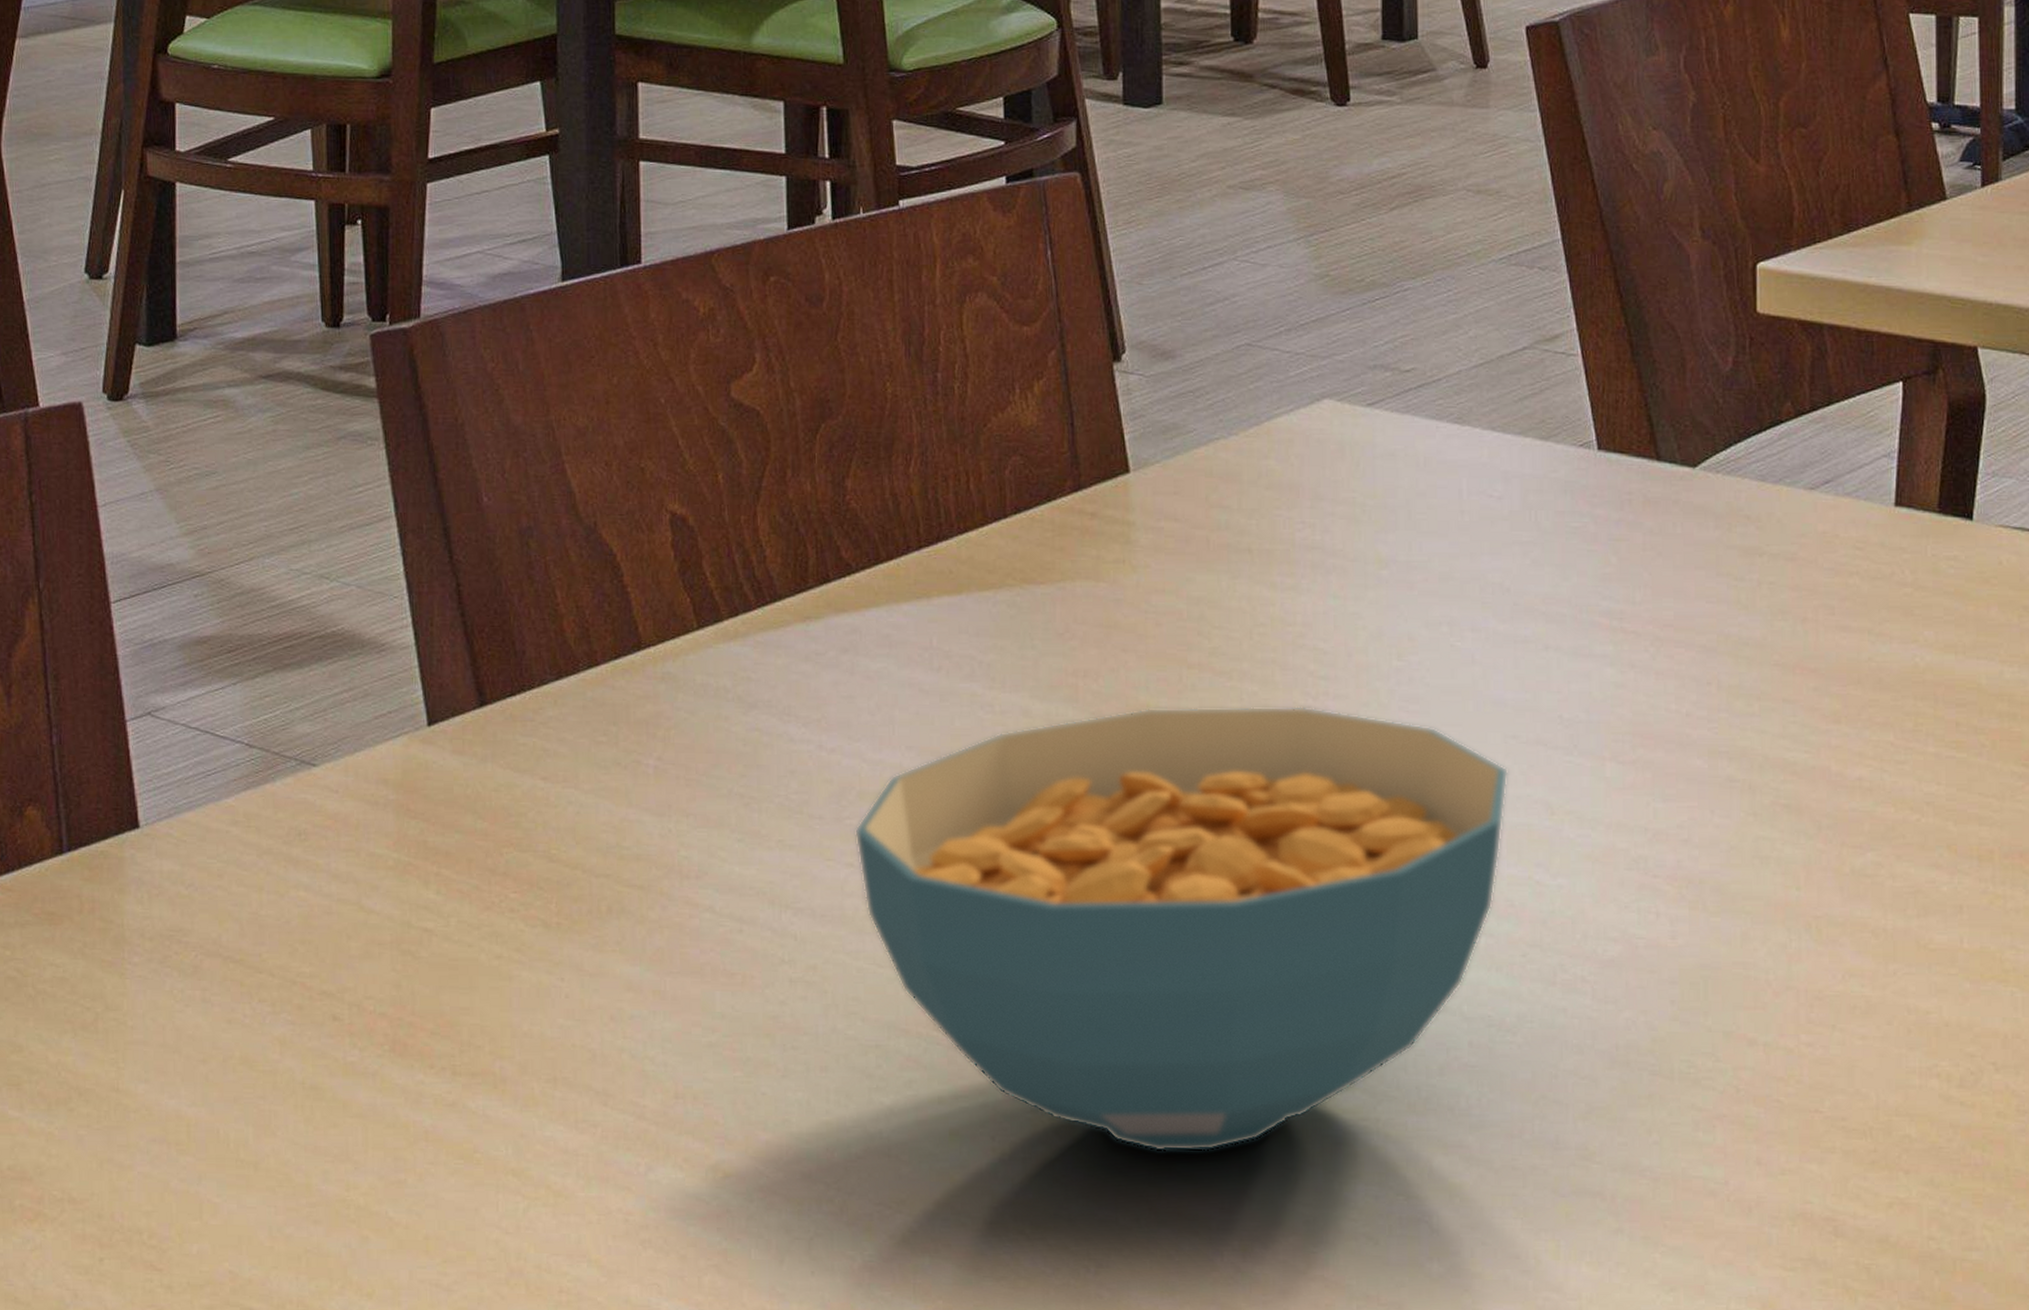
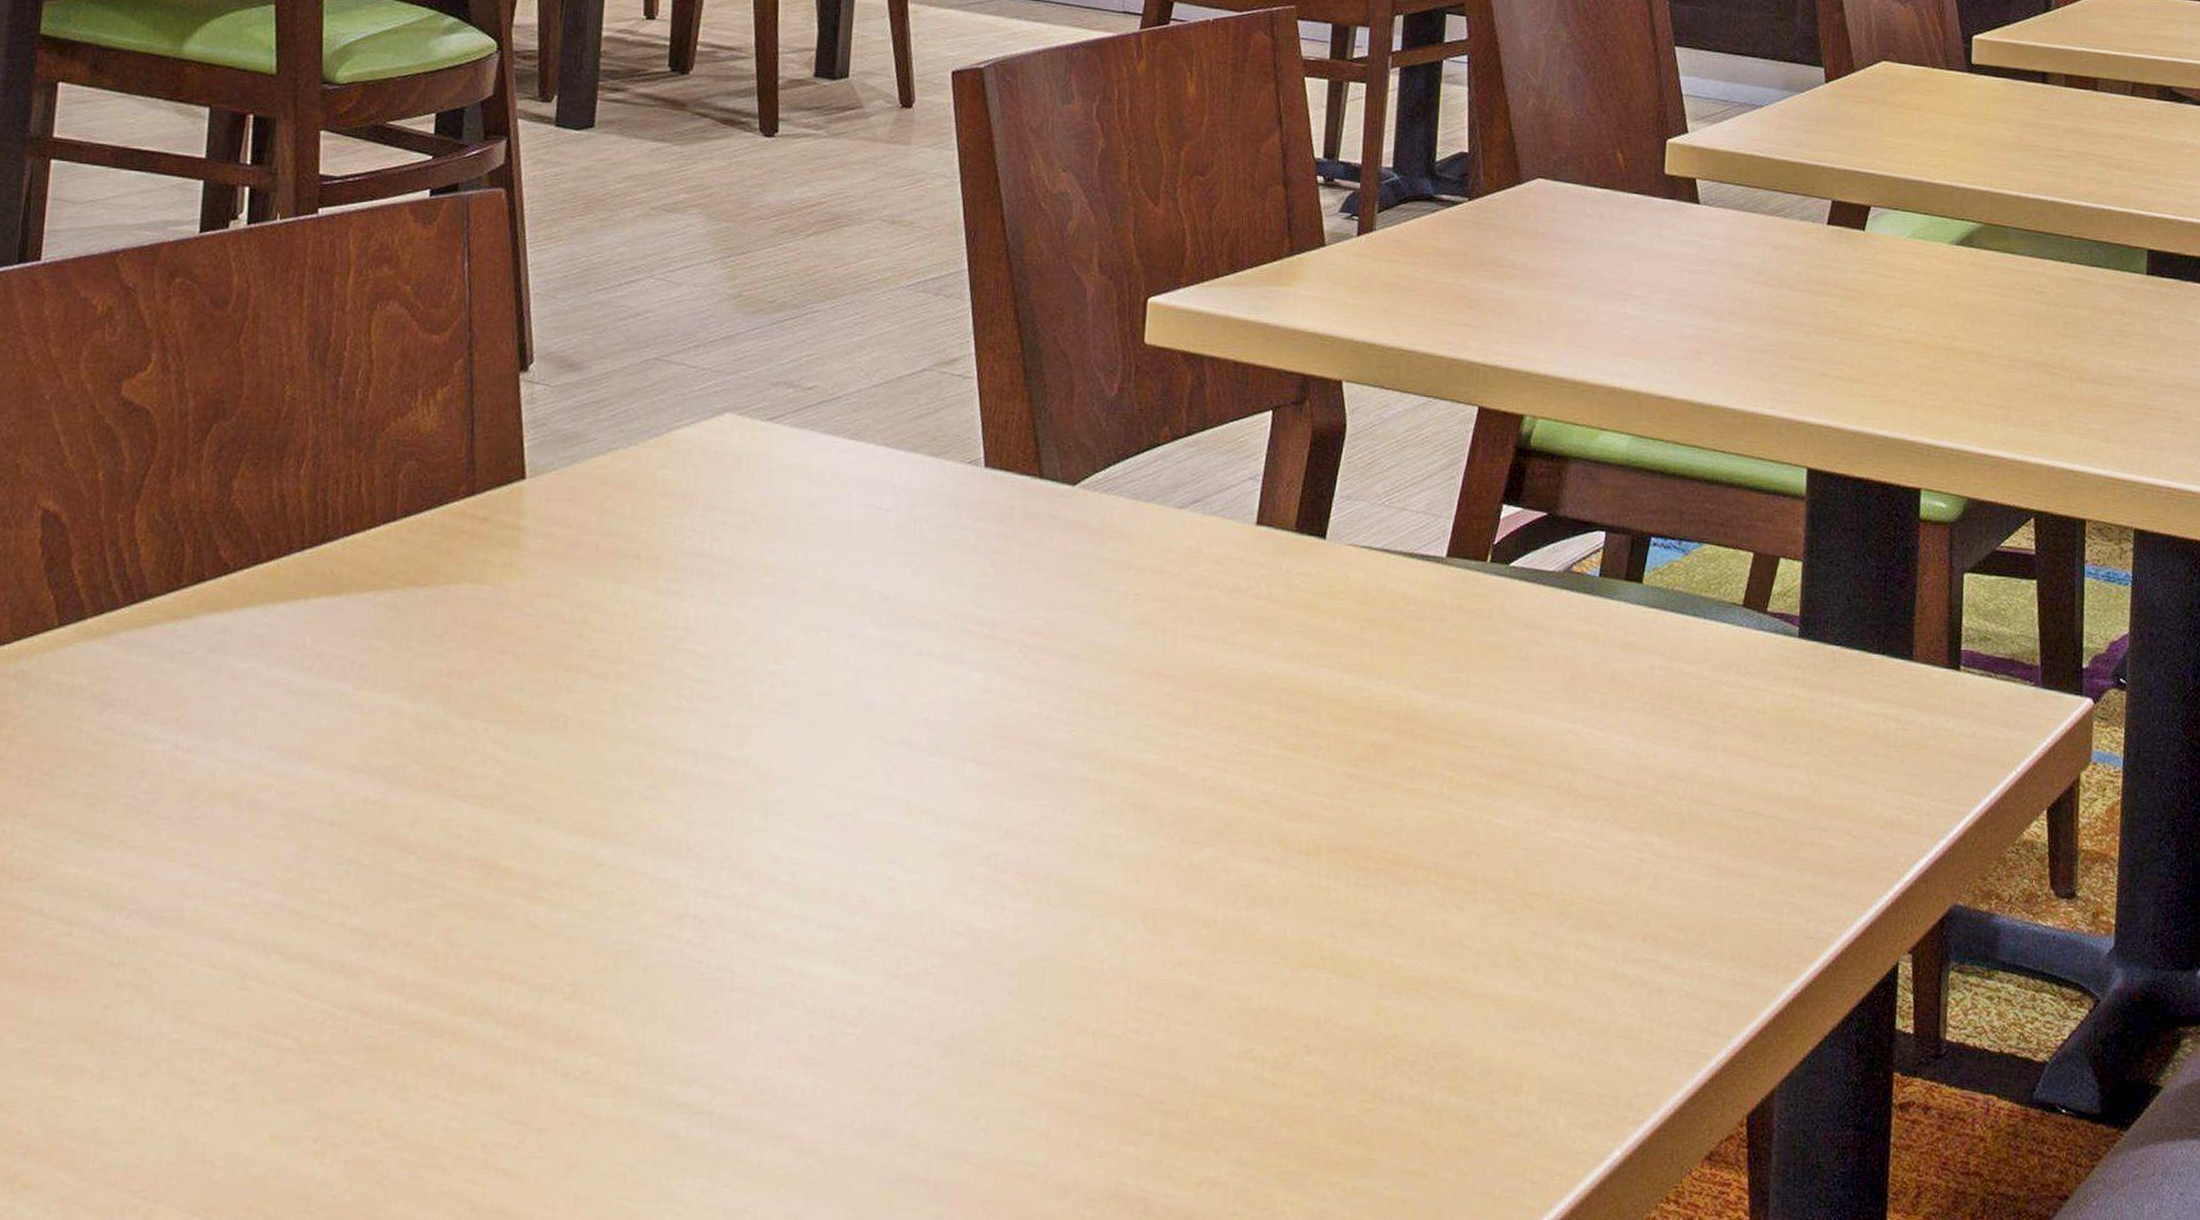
cereal bowl: present [854,706,1508,1152] -> none [202,707,871,1151]

